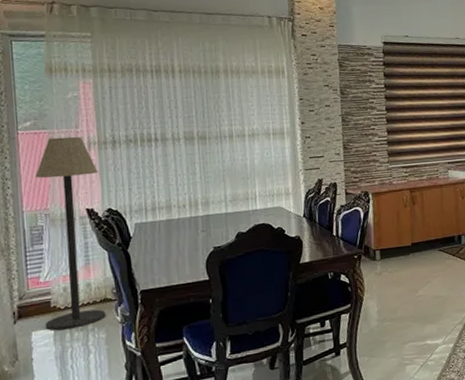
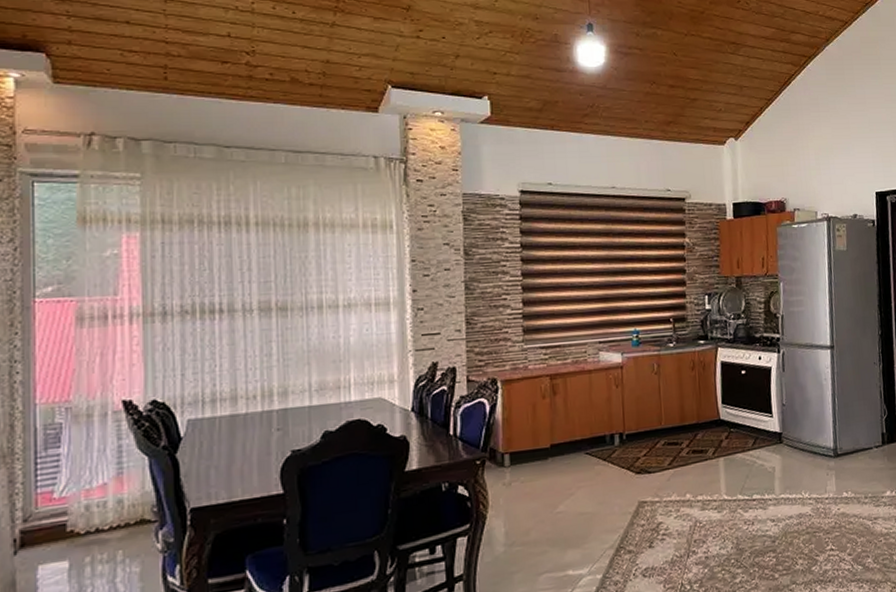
floor lamp: present [34,136,106,331] -> none [54,306,142,564]

